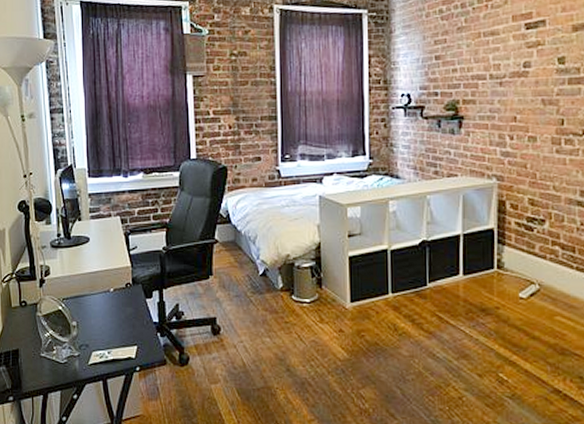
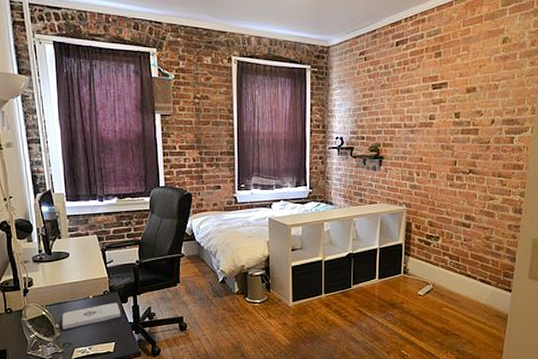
notepad: none [79,297,145,328] -> present [62,302,122,330]

